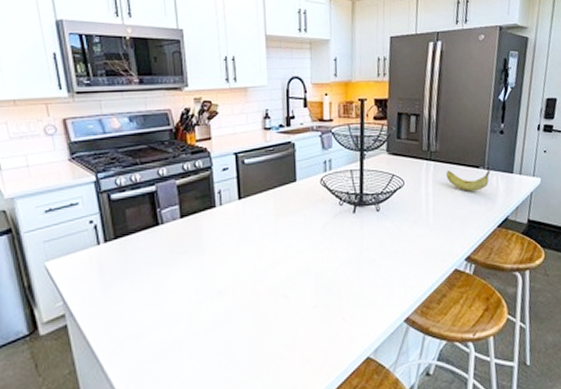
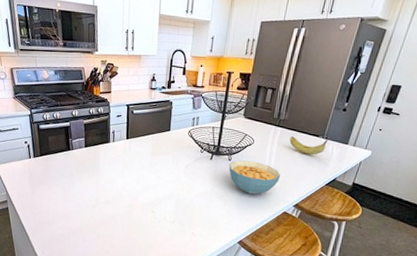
cereal bowl: none [378,208,444,252] -> present [229,160,281,194]

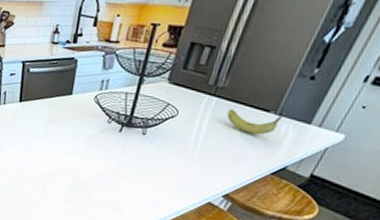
cereal bowl: present [229,160,281,194] -> none [141,135,210,178]

